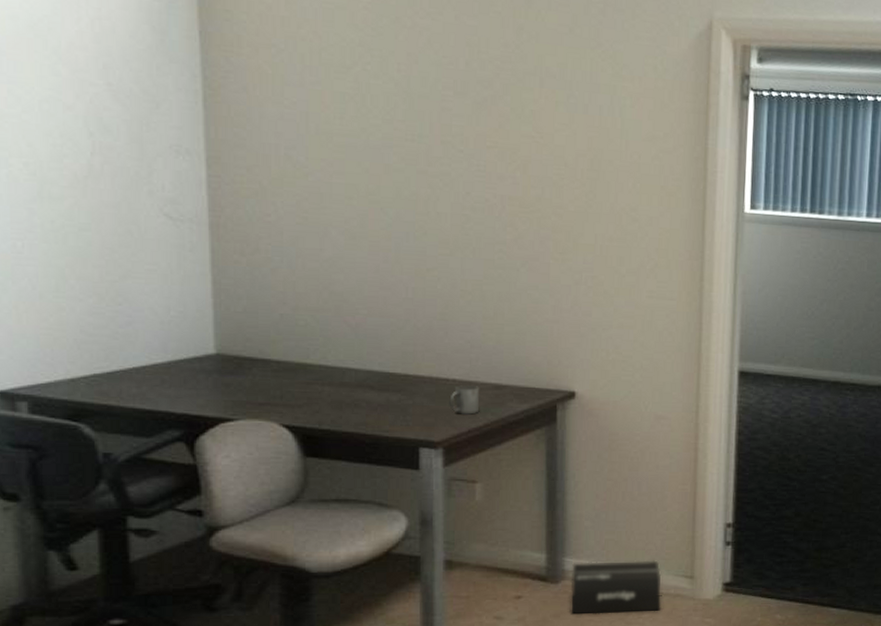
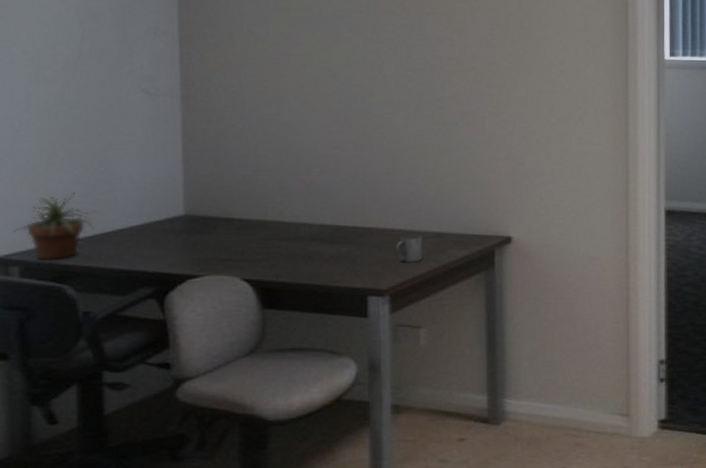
potted plant: none [18,323,116,397] -> present [12,192,97,261]
box: present [570,560,662,614] -> none [511,399,599,455]

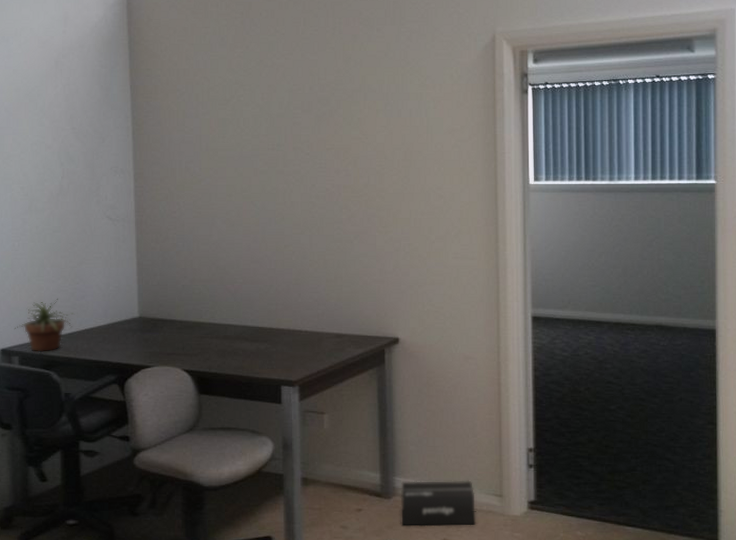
mug: present [395,235,423,263] -> none [303,335,326,359]
box: none [511,399,599,455] -> present [400,480,475,527]

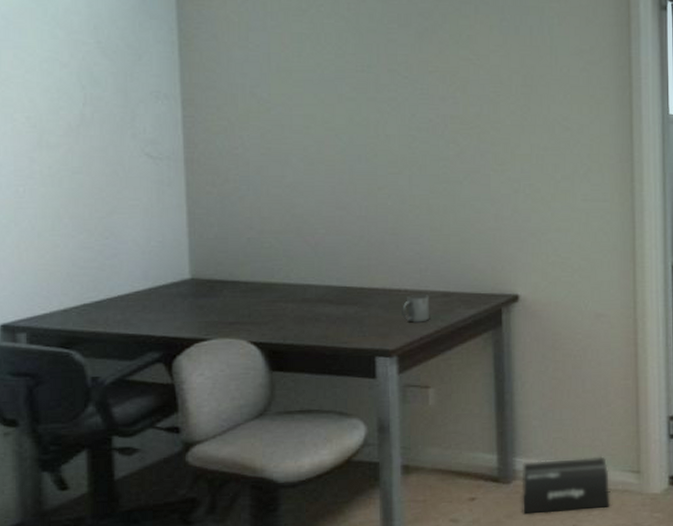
potted plant: present [14,298,75,352] -> none [19,257,103,327]
mug: none [303,335,326,359] -> present [402,295,430,323]

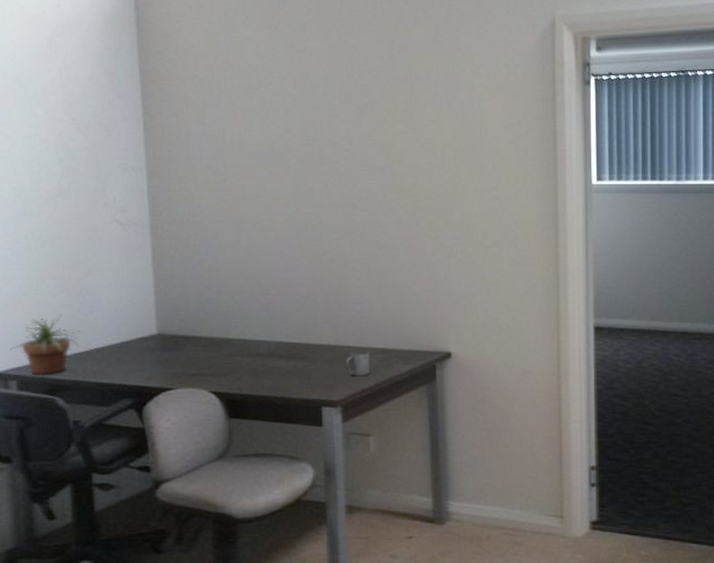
potted plant: none [19,257,103,327] -> present [10,314,82,376]
box: present [521,456,609,513] -> none [454,502,535,552]

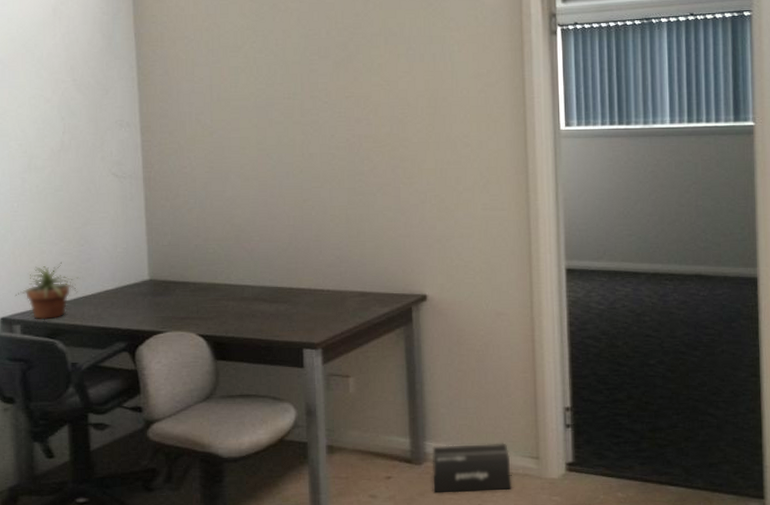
mug: present [345,351,371,376] -> none [325,294,350,319]
box: none [454,502,535,552] -> present [432,443,511,493]

